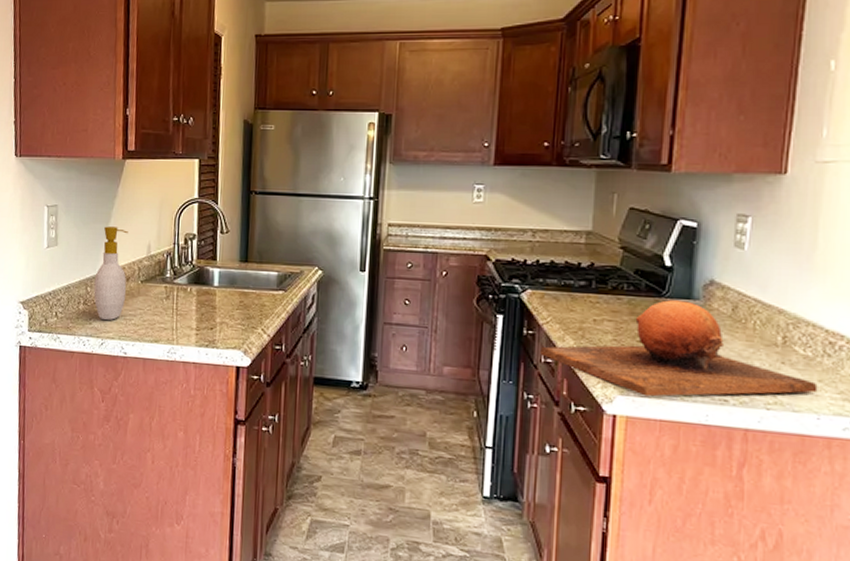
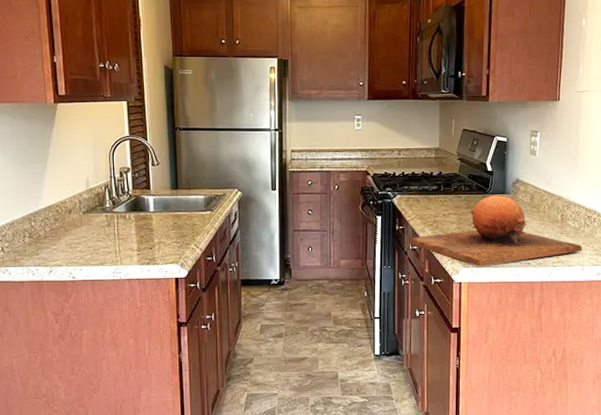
soap bottle: present [93,226,128,321] -> none [37,165,70,251]

